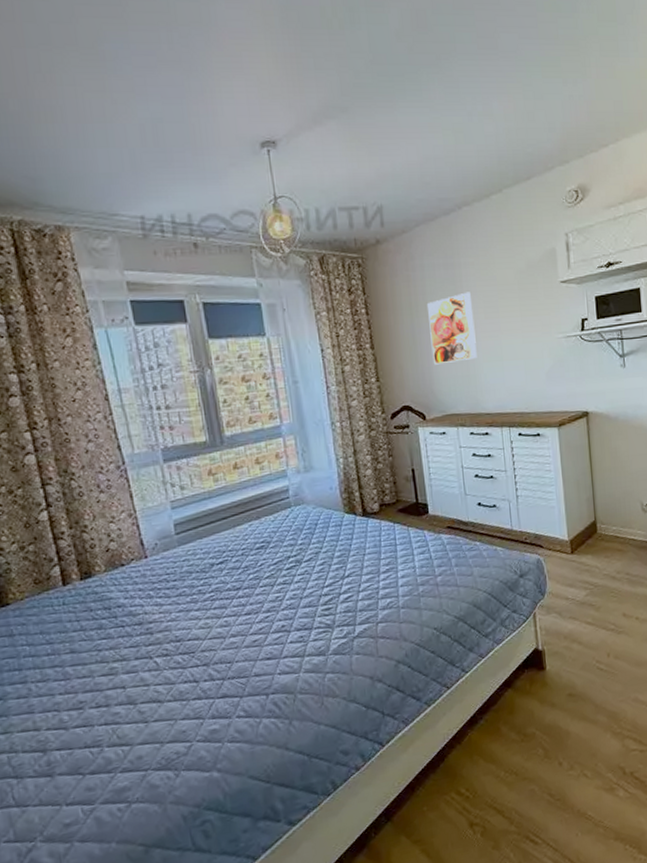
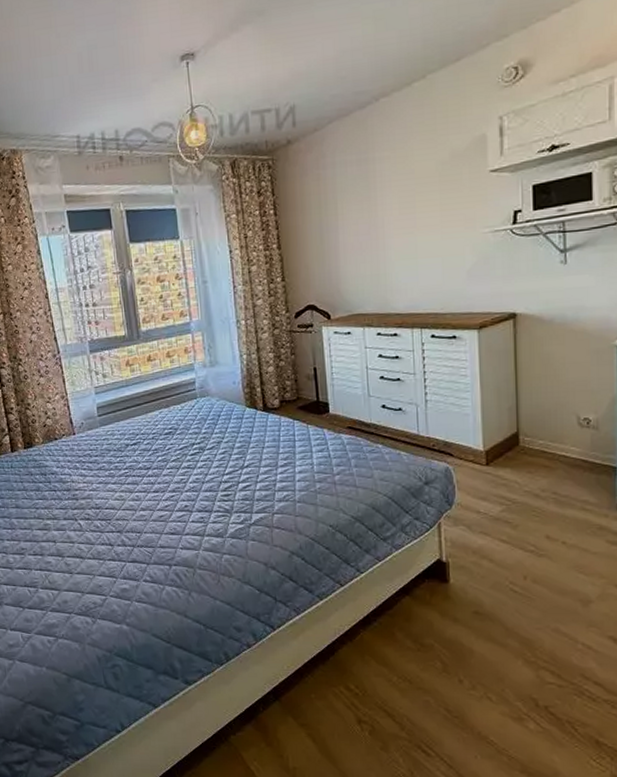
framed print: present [426,292,477,365] -> none [336,187,389,264]

